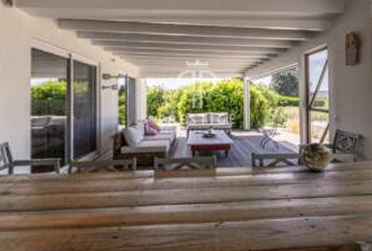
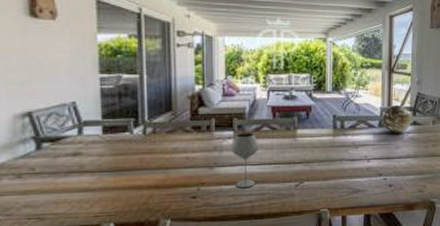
wineglass: none [152,171,178,229] -> present [231,133,258,189]

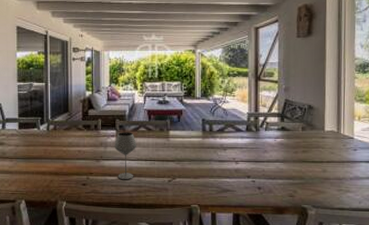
decorative orb: present [383,104,411,133] -> none [250,110,279,138]

